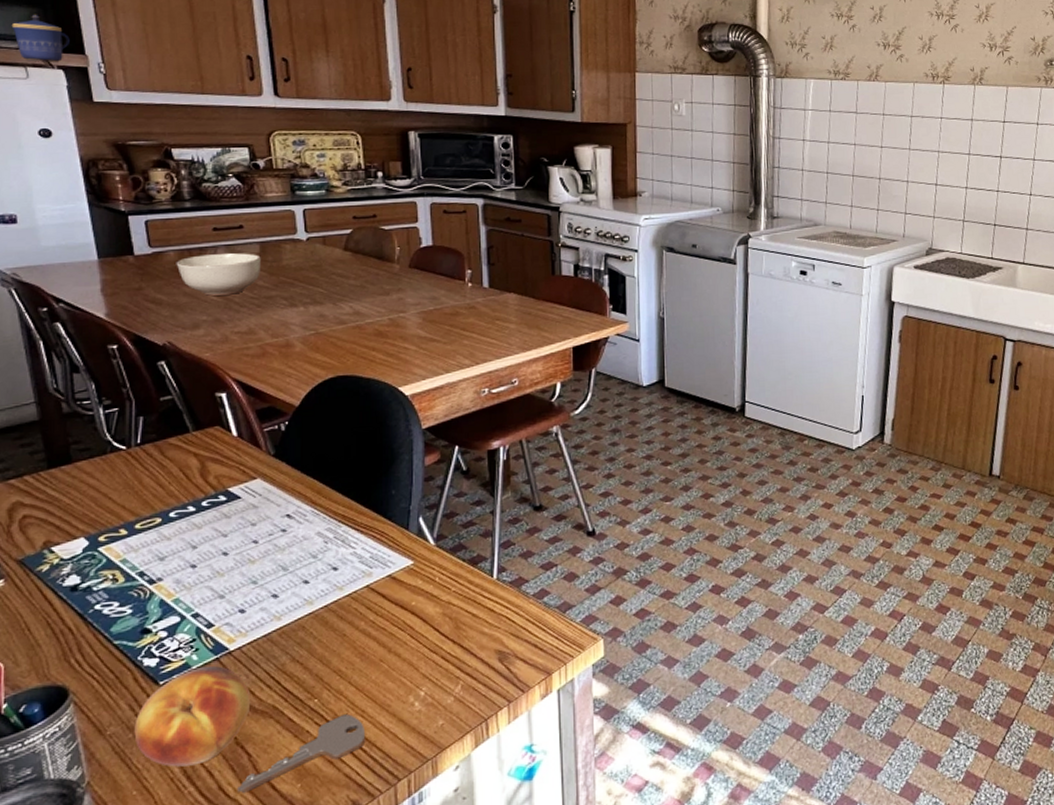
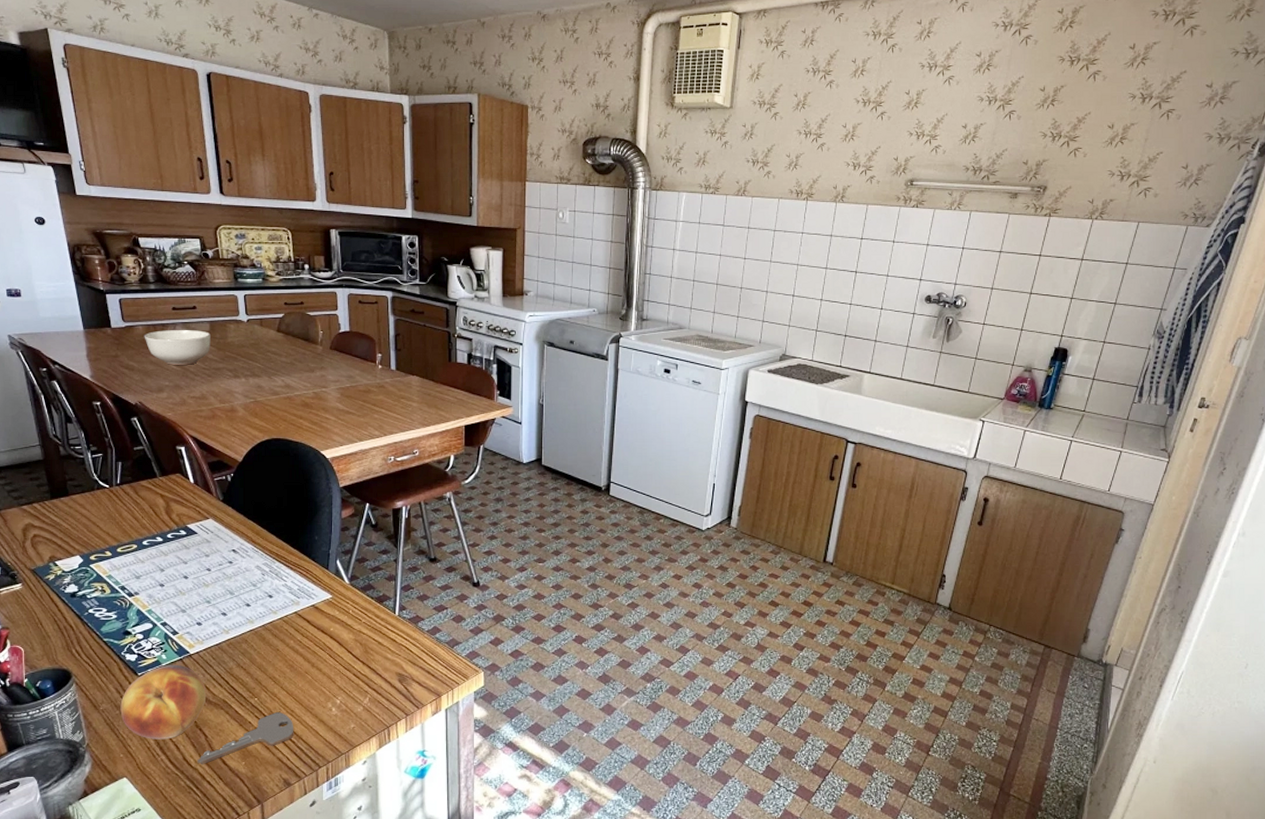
decorative jar: present [11,15,70,63] -> none [11,118,56,160]

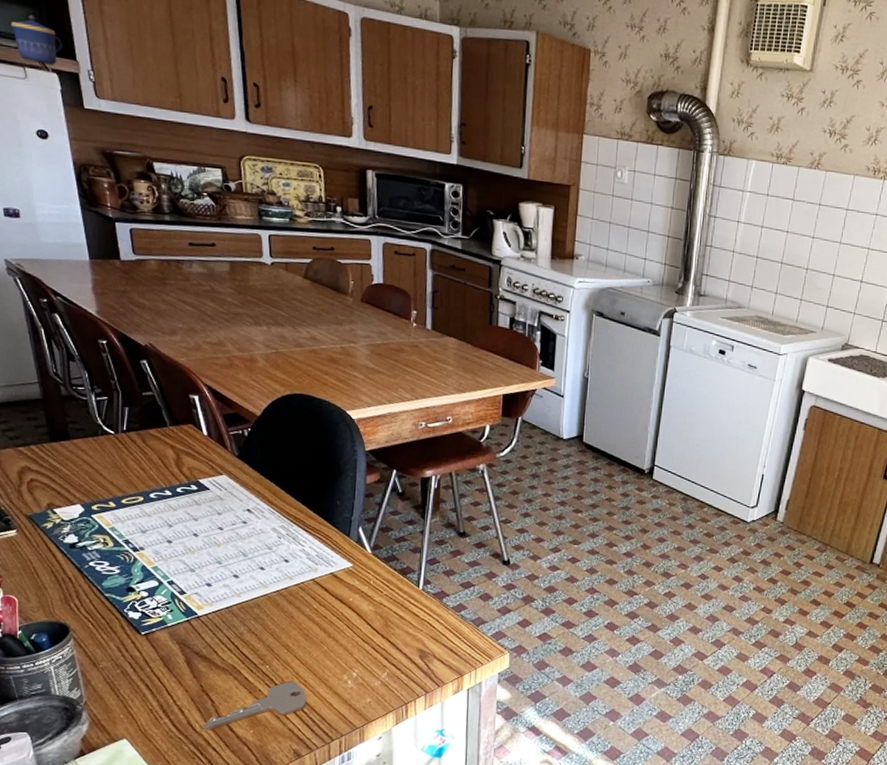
decorative jar: none [11,118,56,160] -> present [11,15,63,66]
fruit: present [120,664,207,740] -> none [121,625,215,703]
bowl: present [144,329,211,365] -> none [156,267,230,307]

